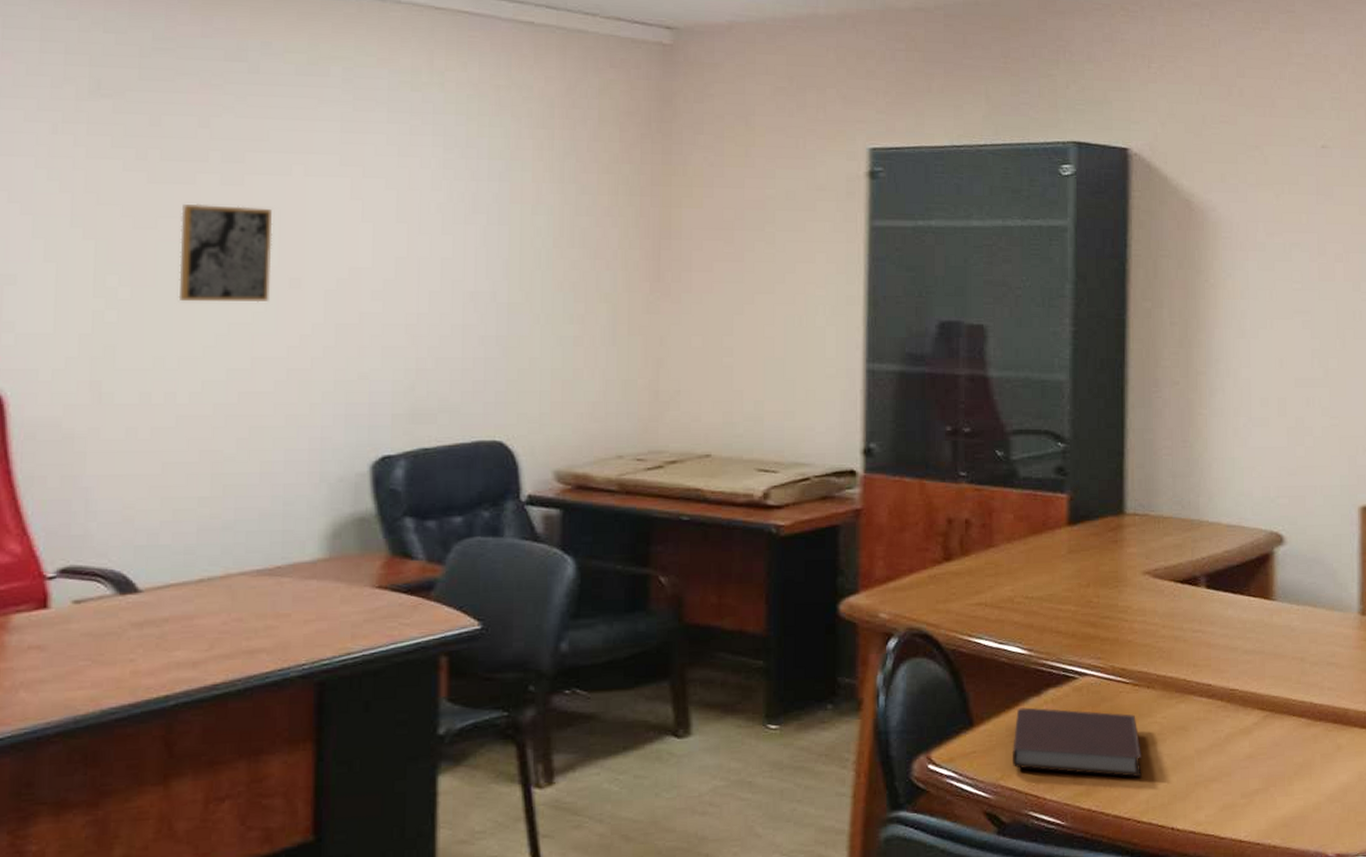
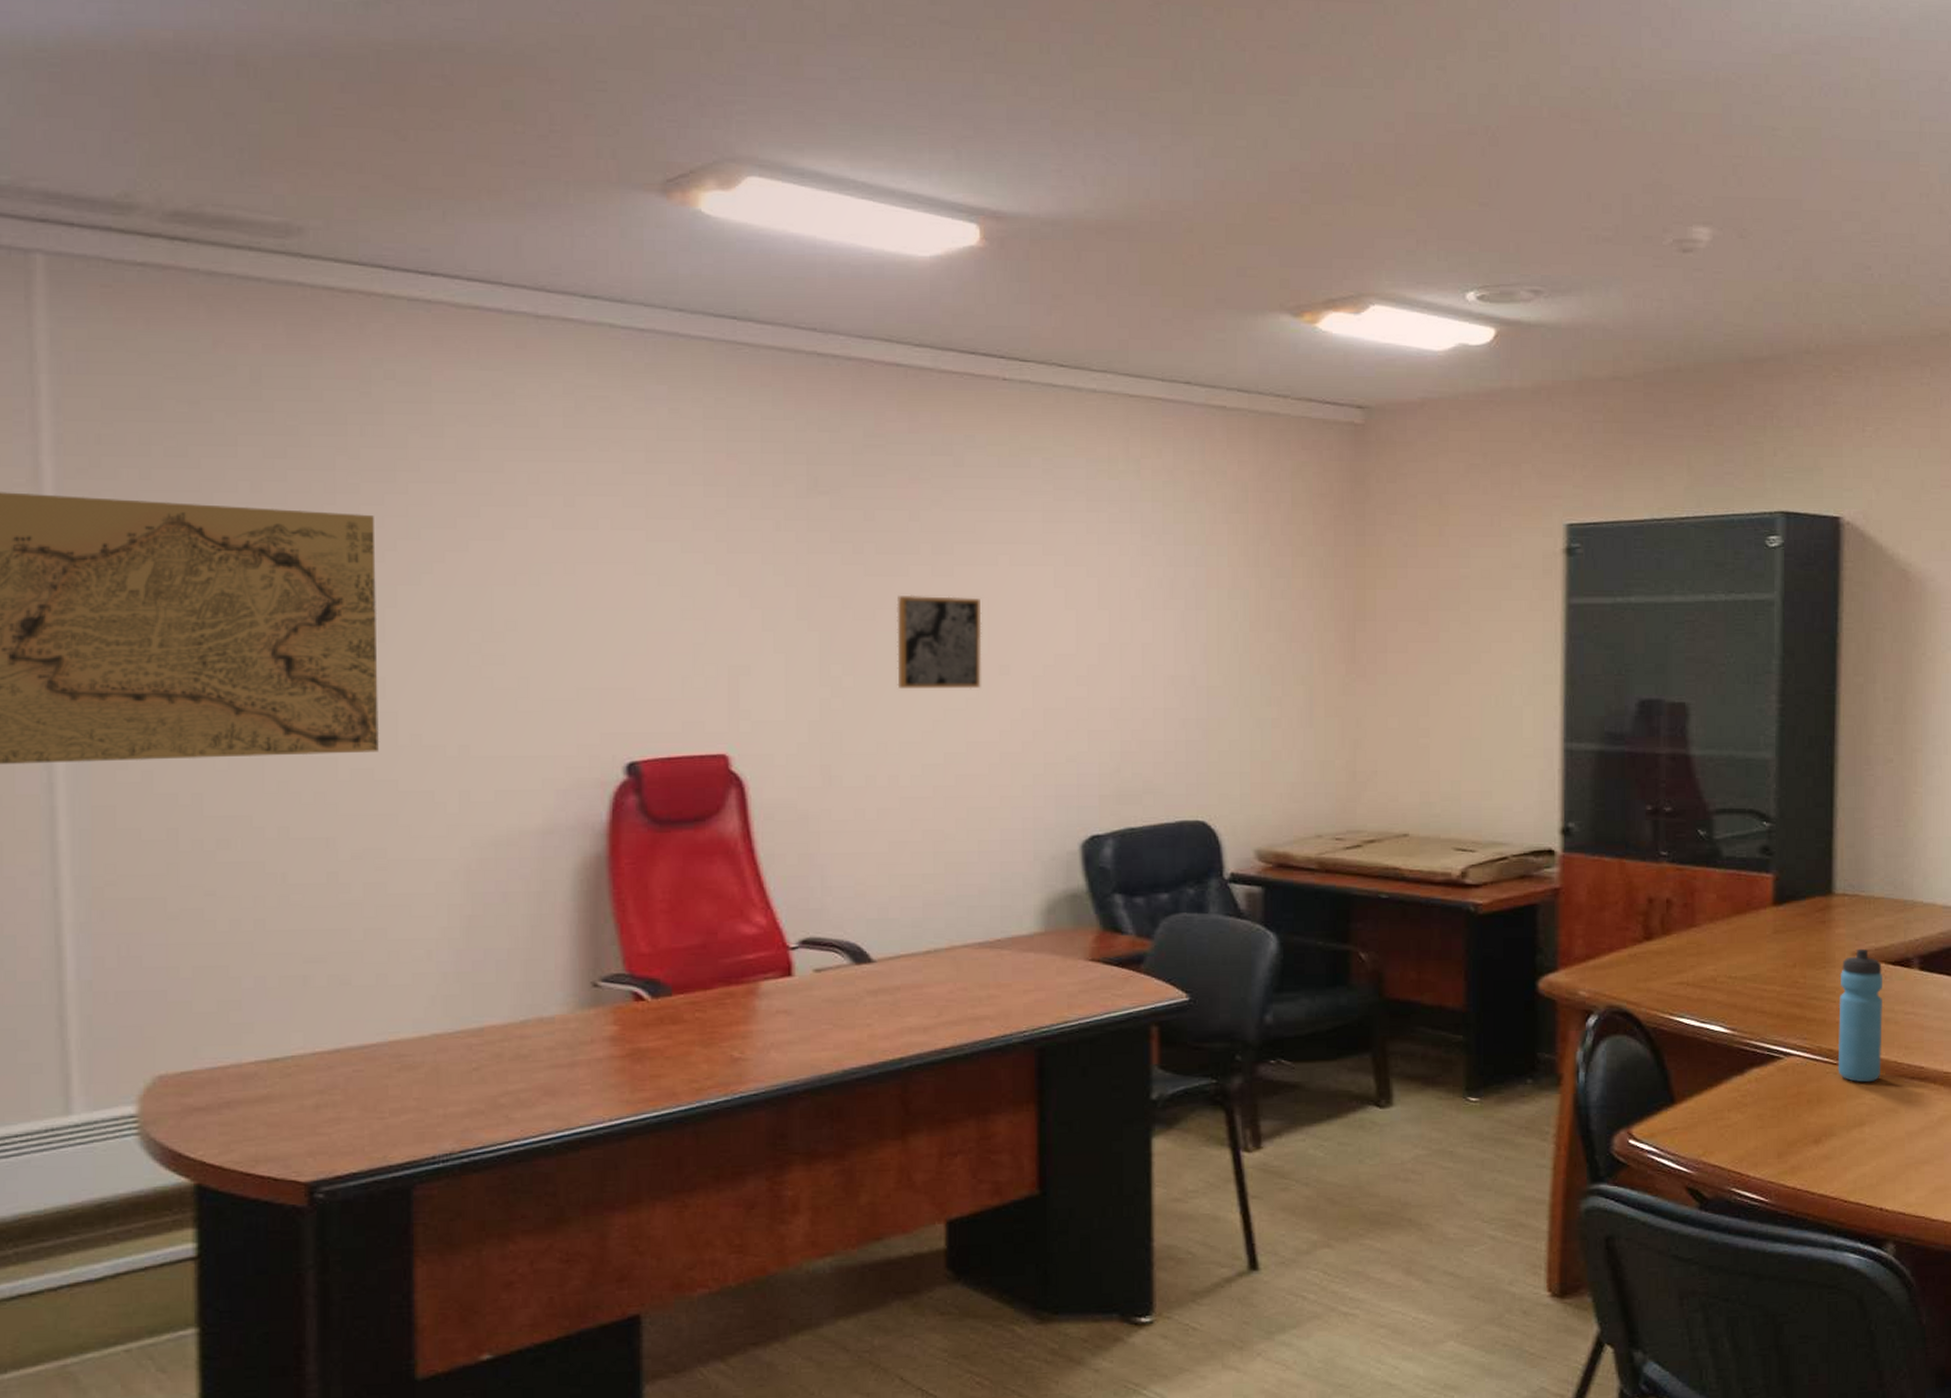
notebook: present [1012,707,1143,778] -> none [1714,1086,1850,1158]
water bottle: none [1130,567,1173,701] -> present [1837,948,1884,1083]

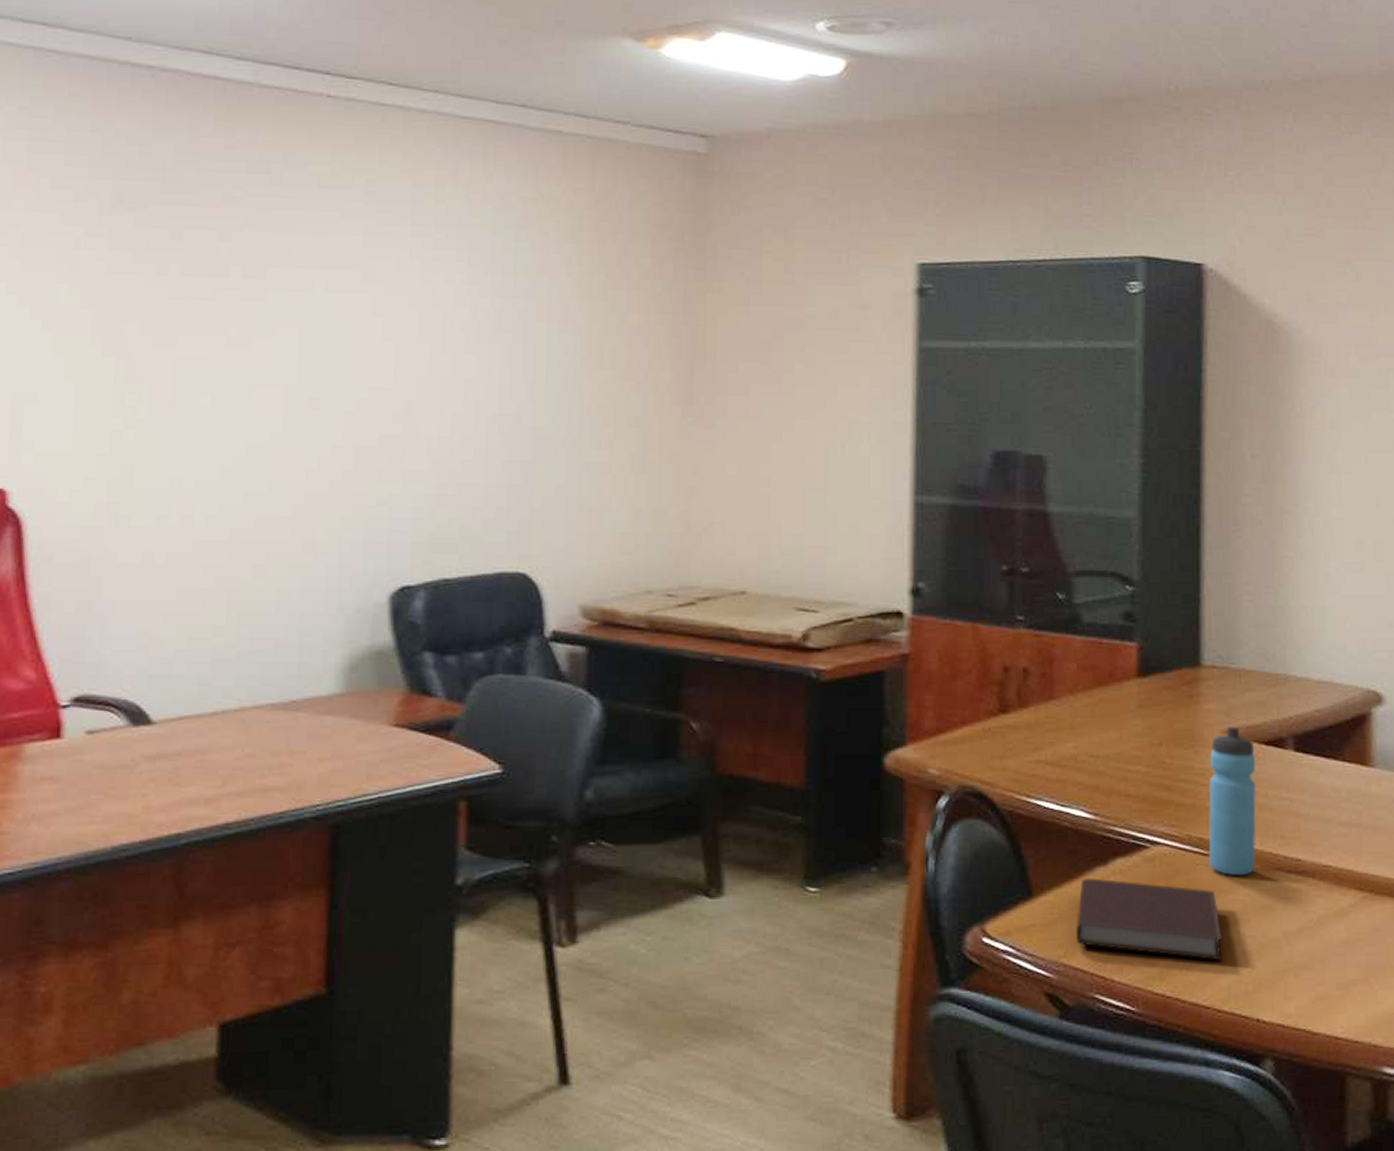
wall art: present [897,595,982,689] -> none [197,320,293,424]
notebook: none [1714,1086,1850,1158] -> present [1075,878,1223,961]

